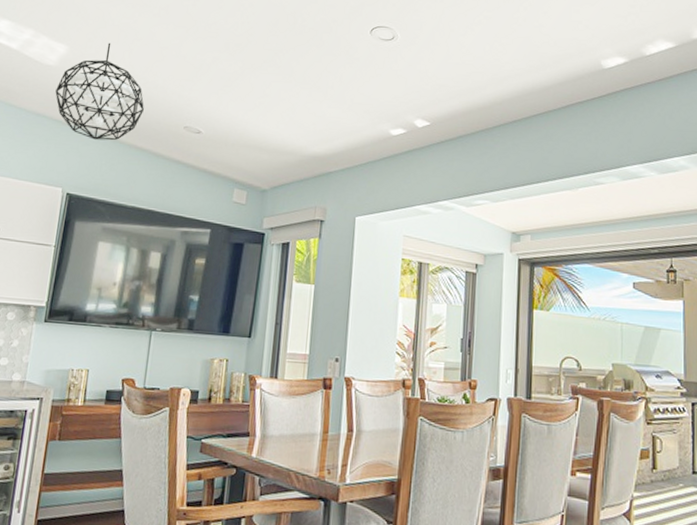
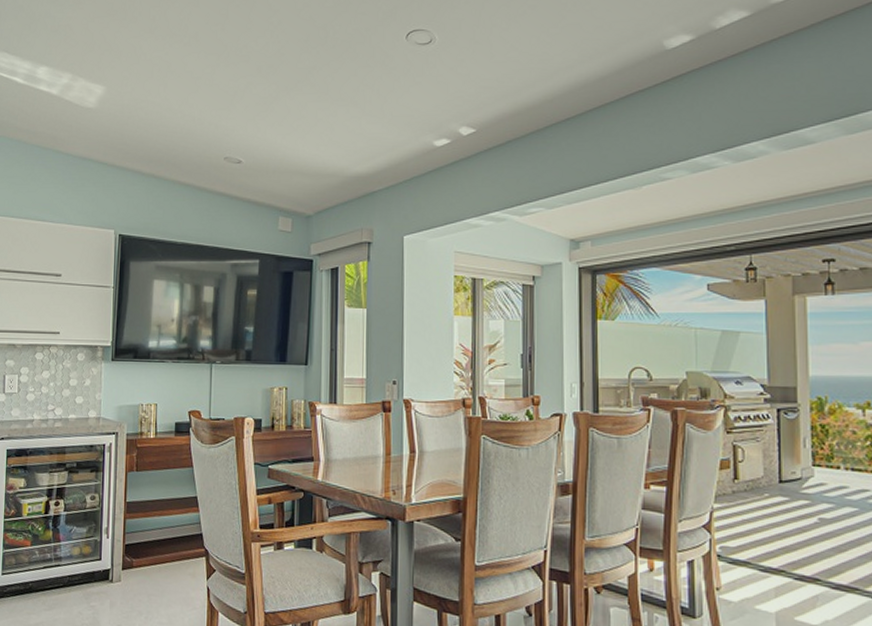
pendant light: present [55,42,144,141] -> none [98,78,184,179]

